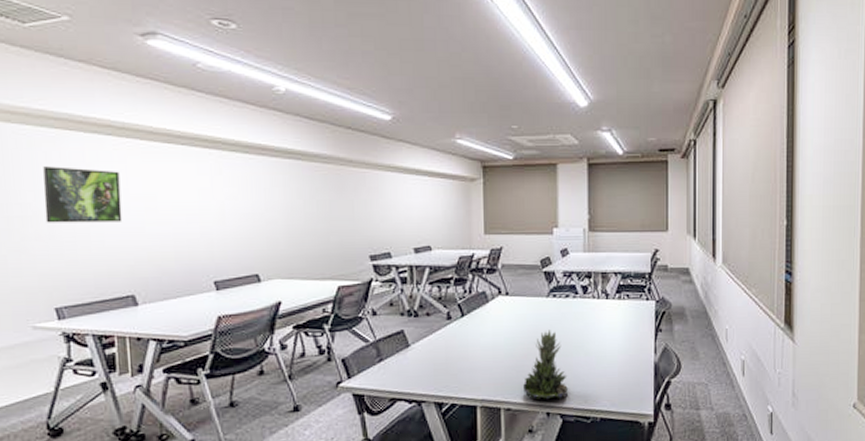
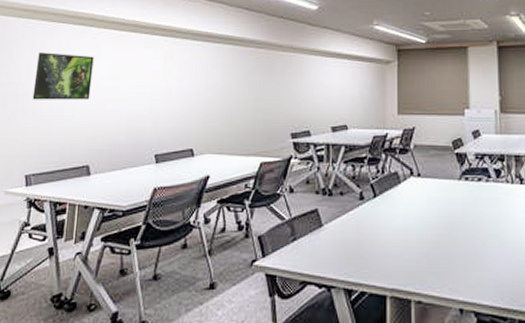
succulent plant: present [523,330,568,400] -> none [435,215,482,295]

